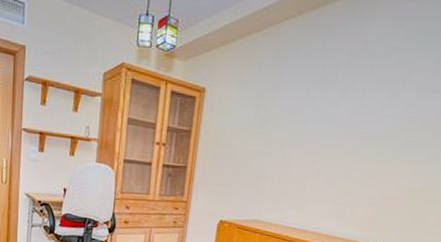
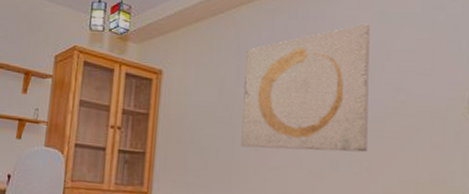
wall art: none [270,41,400,164] -> present [241,23,371,153]

